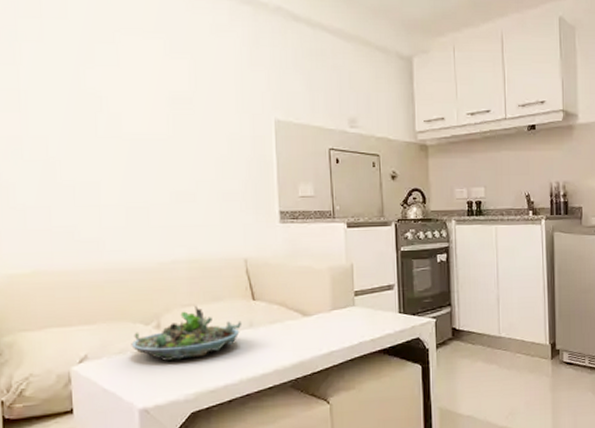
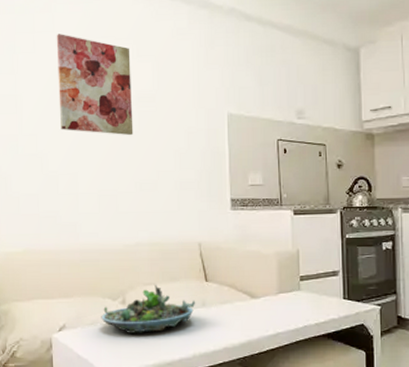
wall art: none [69,21,167,141] -> present [56,34,134,136]

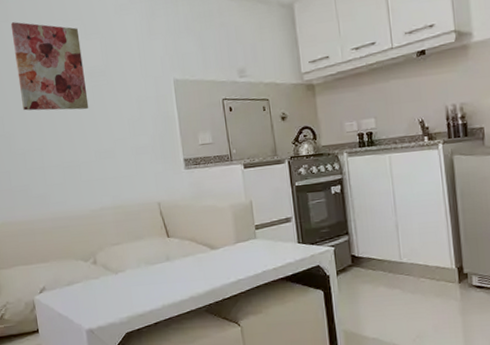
succulent planter: present [101,284,196,335] -> none [76,244,161,291]

